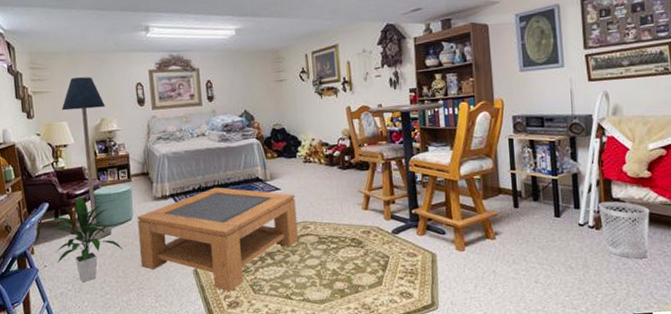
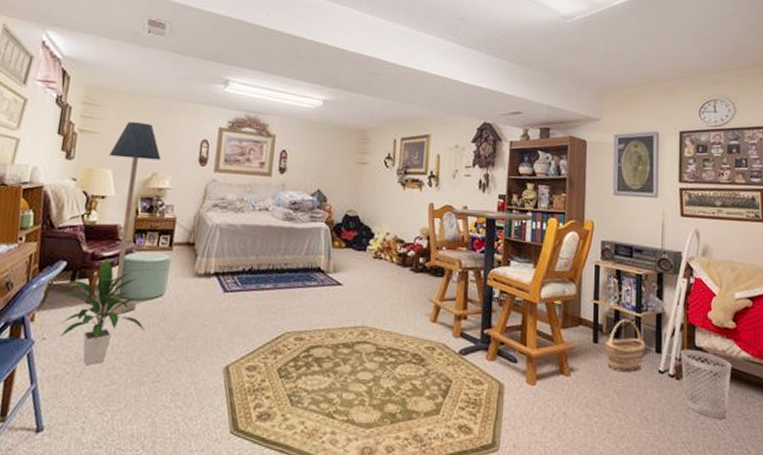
coffee table: present [137,187,299,292] -> none [162,271,358,400]
basket: none [525,183,564,230] -> present [604,319,646,372]

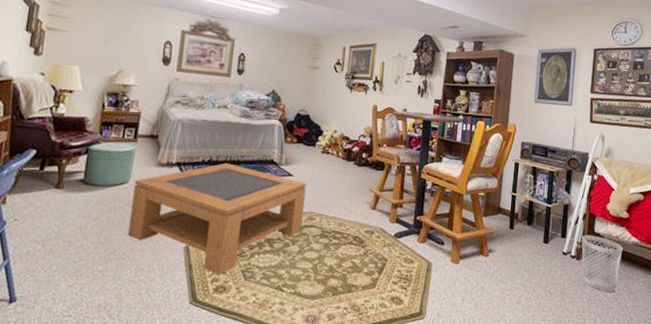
indoor plant: present [60,258,146,366] -> none [31,147,112,244]
floor lamp: present [95,121,161,315] -> none [64,21,127,199]
coffee table: none [162,271,358,400] -> present [127,162,307,275]
basket: present [604,319,646,372] -> none [519,209,553,254]

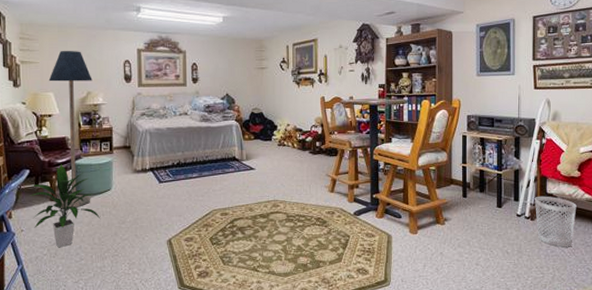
indoor plant: none [31,147,112,244] -> present [29,164,101,248]
floor lamp: none [64,21,127,199] -> present [48,50,92,209]
coffee table: present [127,162,307,275] -> none [117,164,268,262]

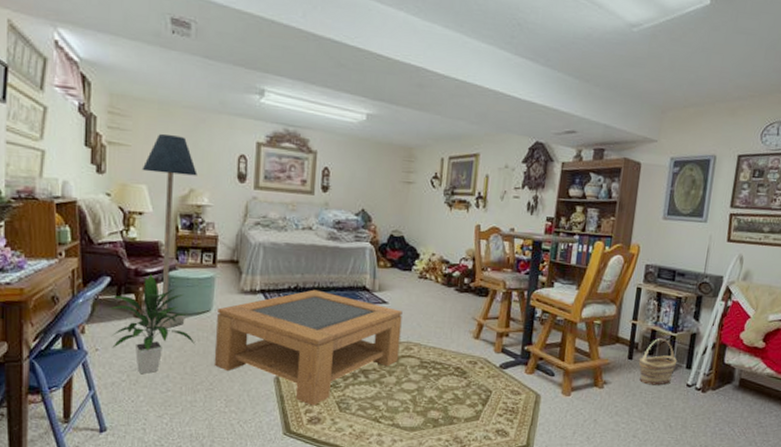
coffee table: none [117,164,268,262] -> present [214,289,403,406]
basket: none [472,177,506,218] -> present [638,338,678,386]
wastebasket: present [535,196,577,248] -> none [707,365,756,426]

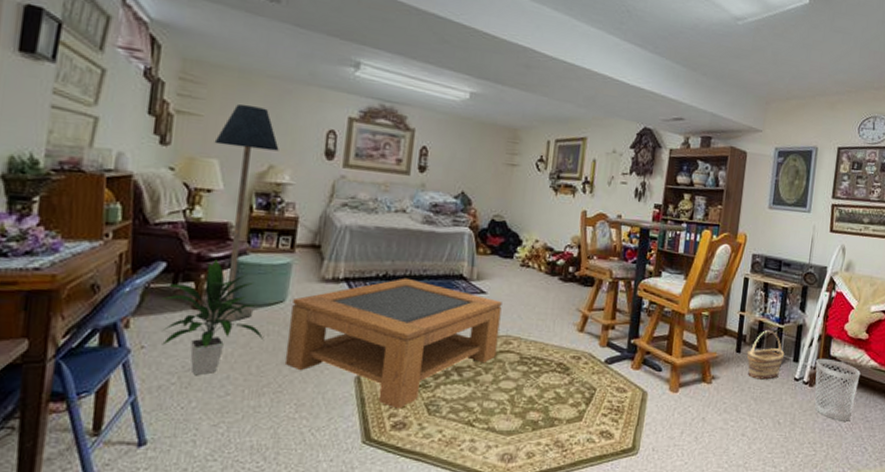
wastebasket: none [707,365,756,426] -> present [814,358,861,421]

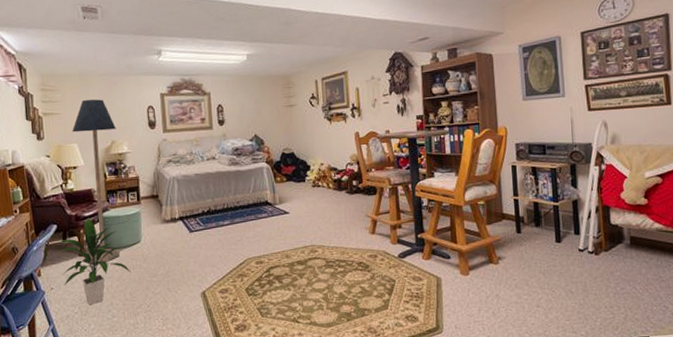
coffee table: present [284,278,502,409] -> none [146,210,306,315]
basket: present [746,330,785,380] -> none [527,209,565,255]
wastebasket: present [814,358,861,421] -> none [598,227,647,284]

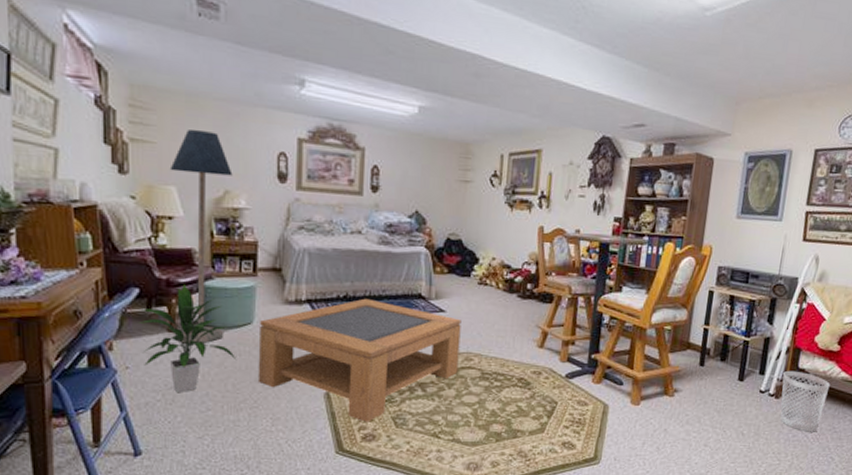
coffee table: none [146,210,306,315] -> present [257,298,462,422]
wastebasket: none [598,227,647,284] -> present [780,370,830,432]

